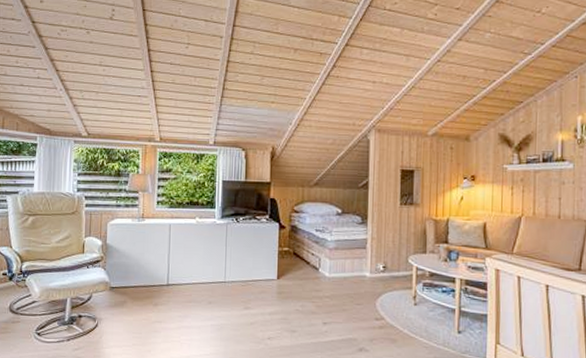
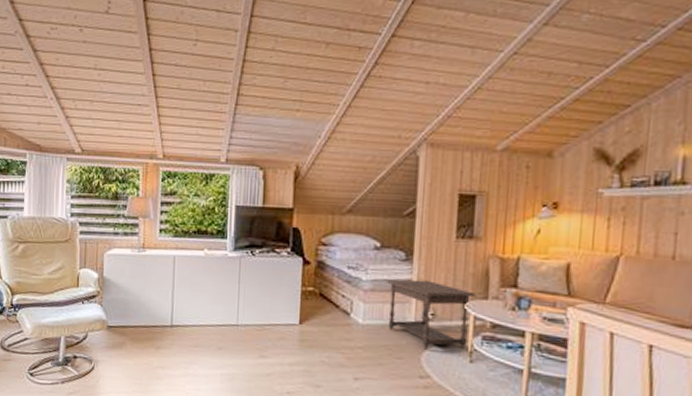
side table: none [346,239,417,296] -> present [385,279,476,350]

